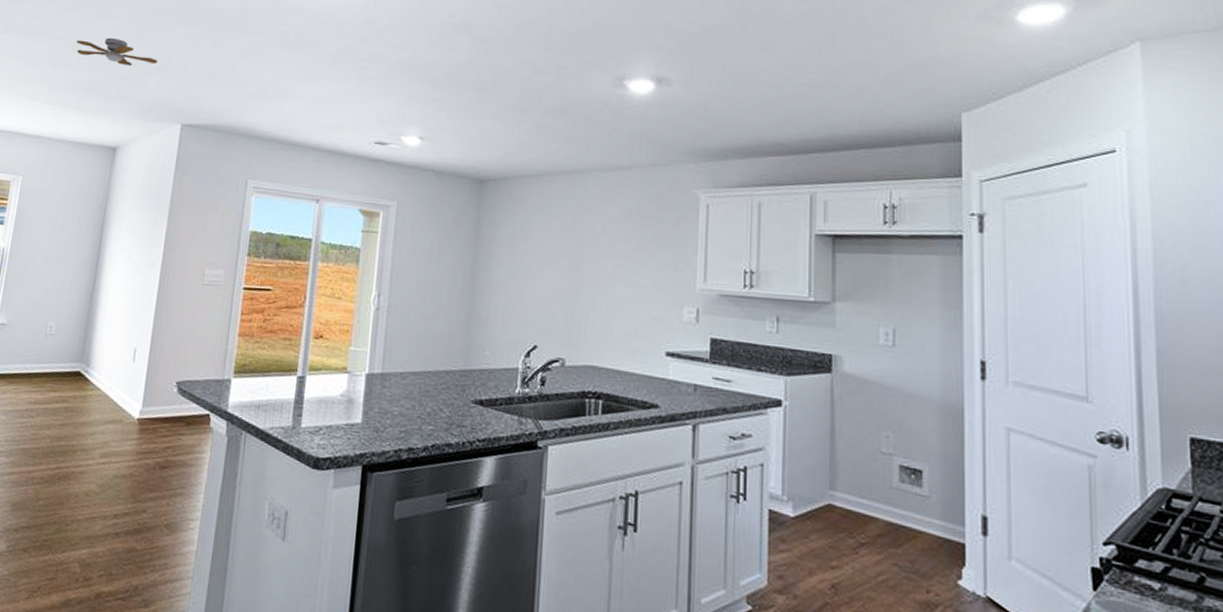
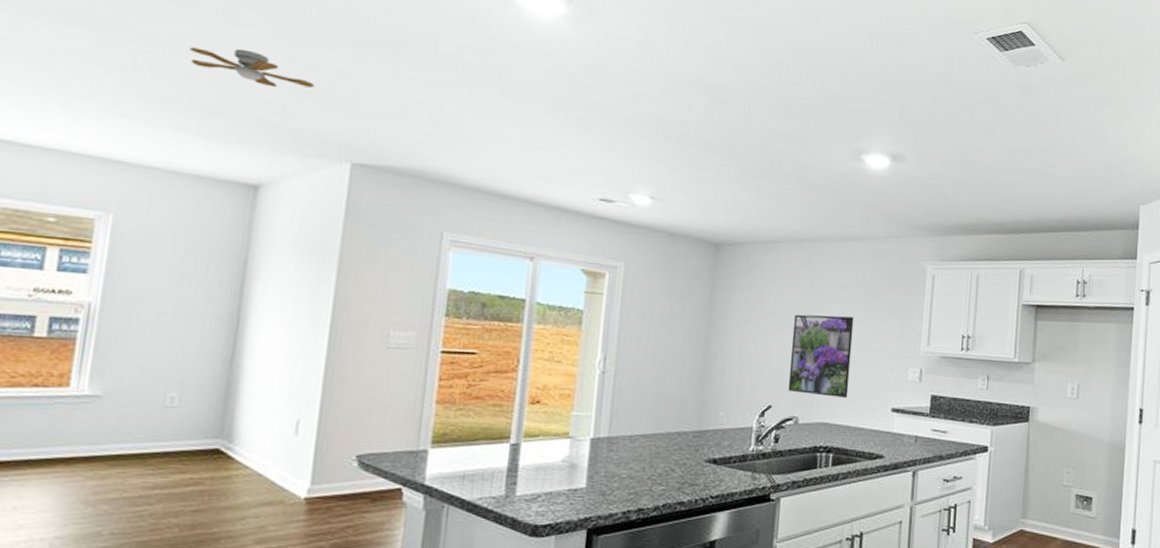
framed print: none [553,249,621,339] -> present [787,314,854,398]

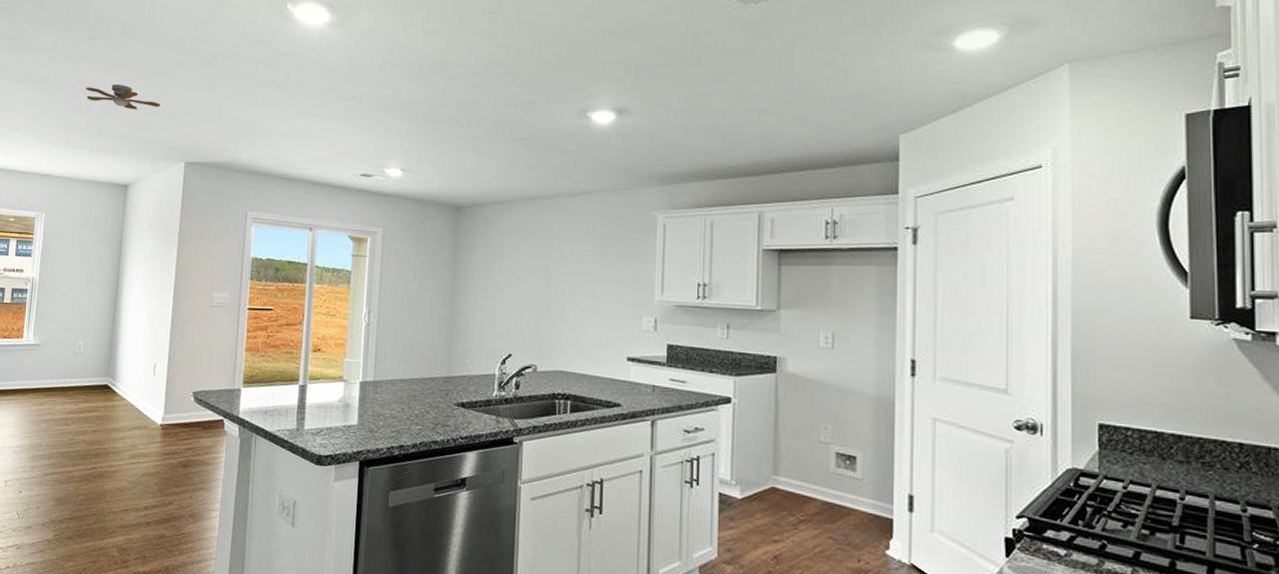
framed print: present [787,314,854,398] -> none [526,268,586,347]

